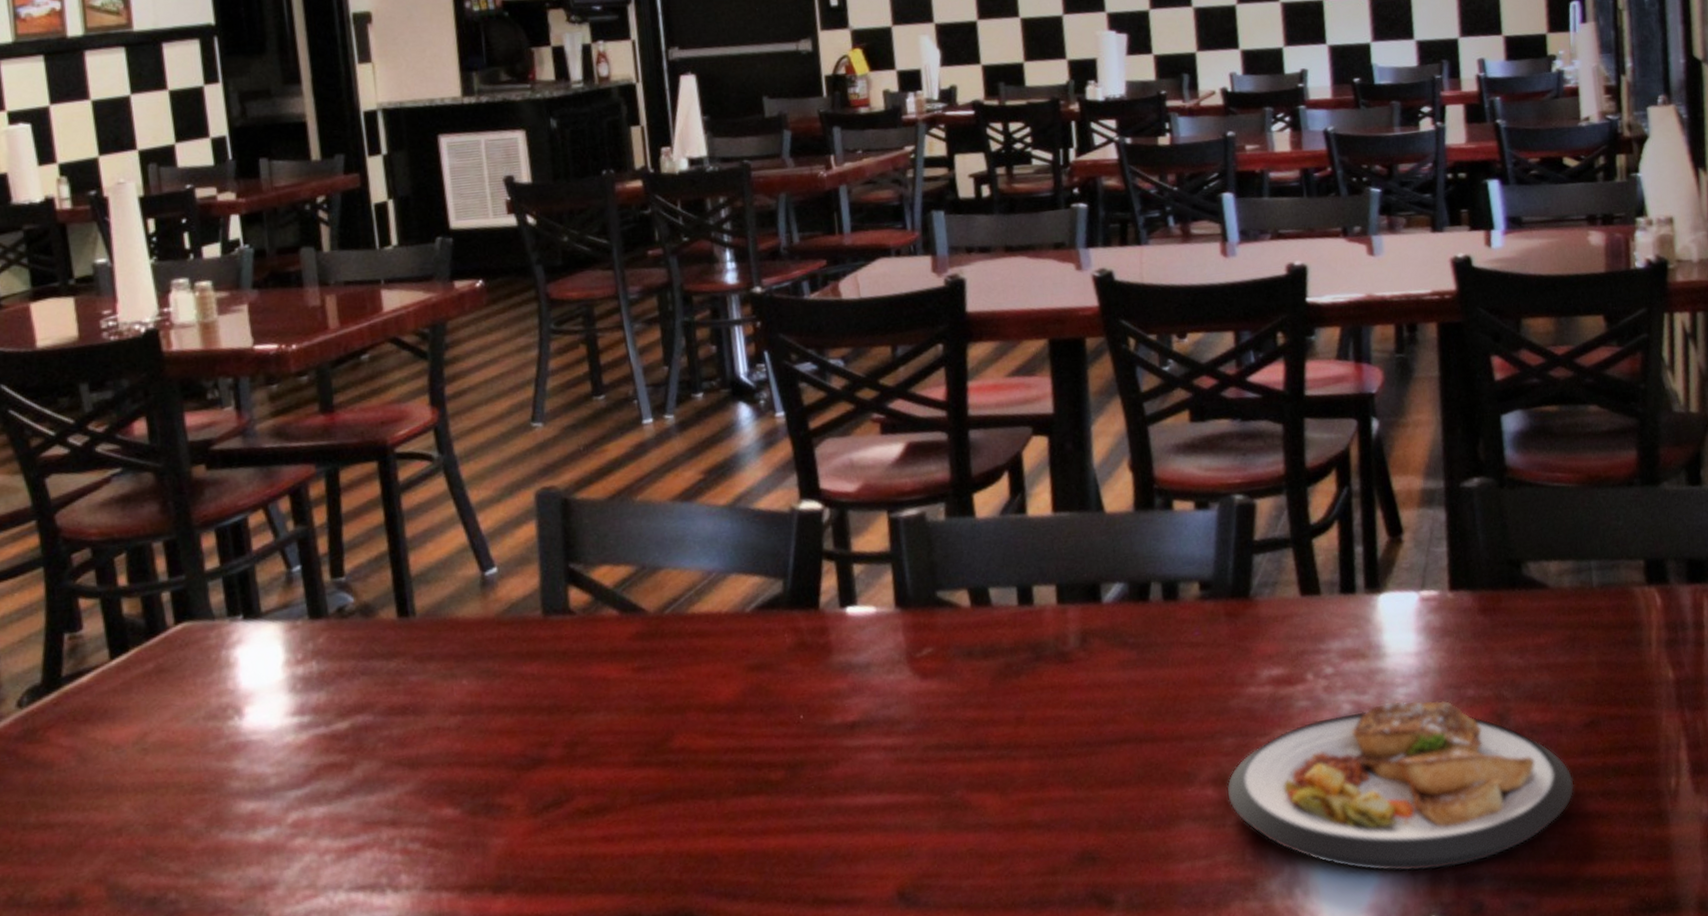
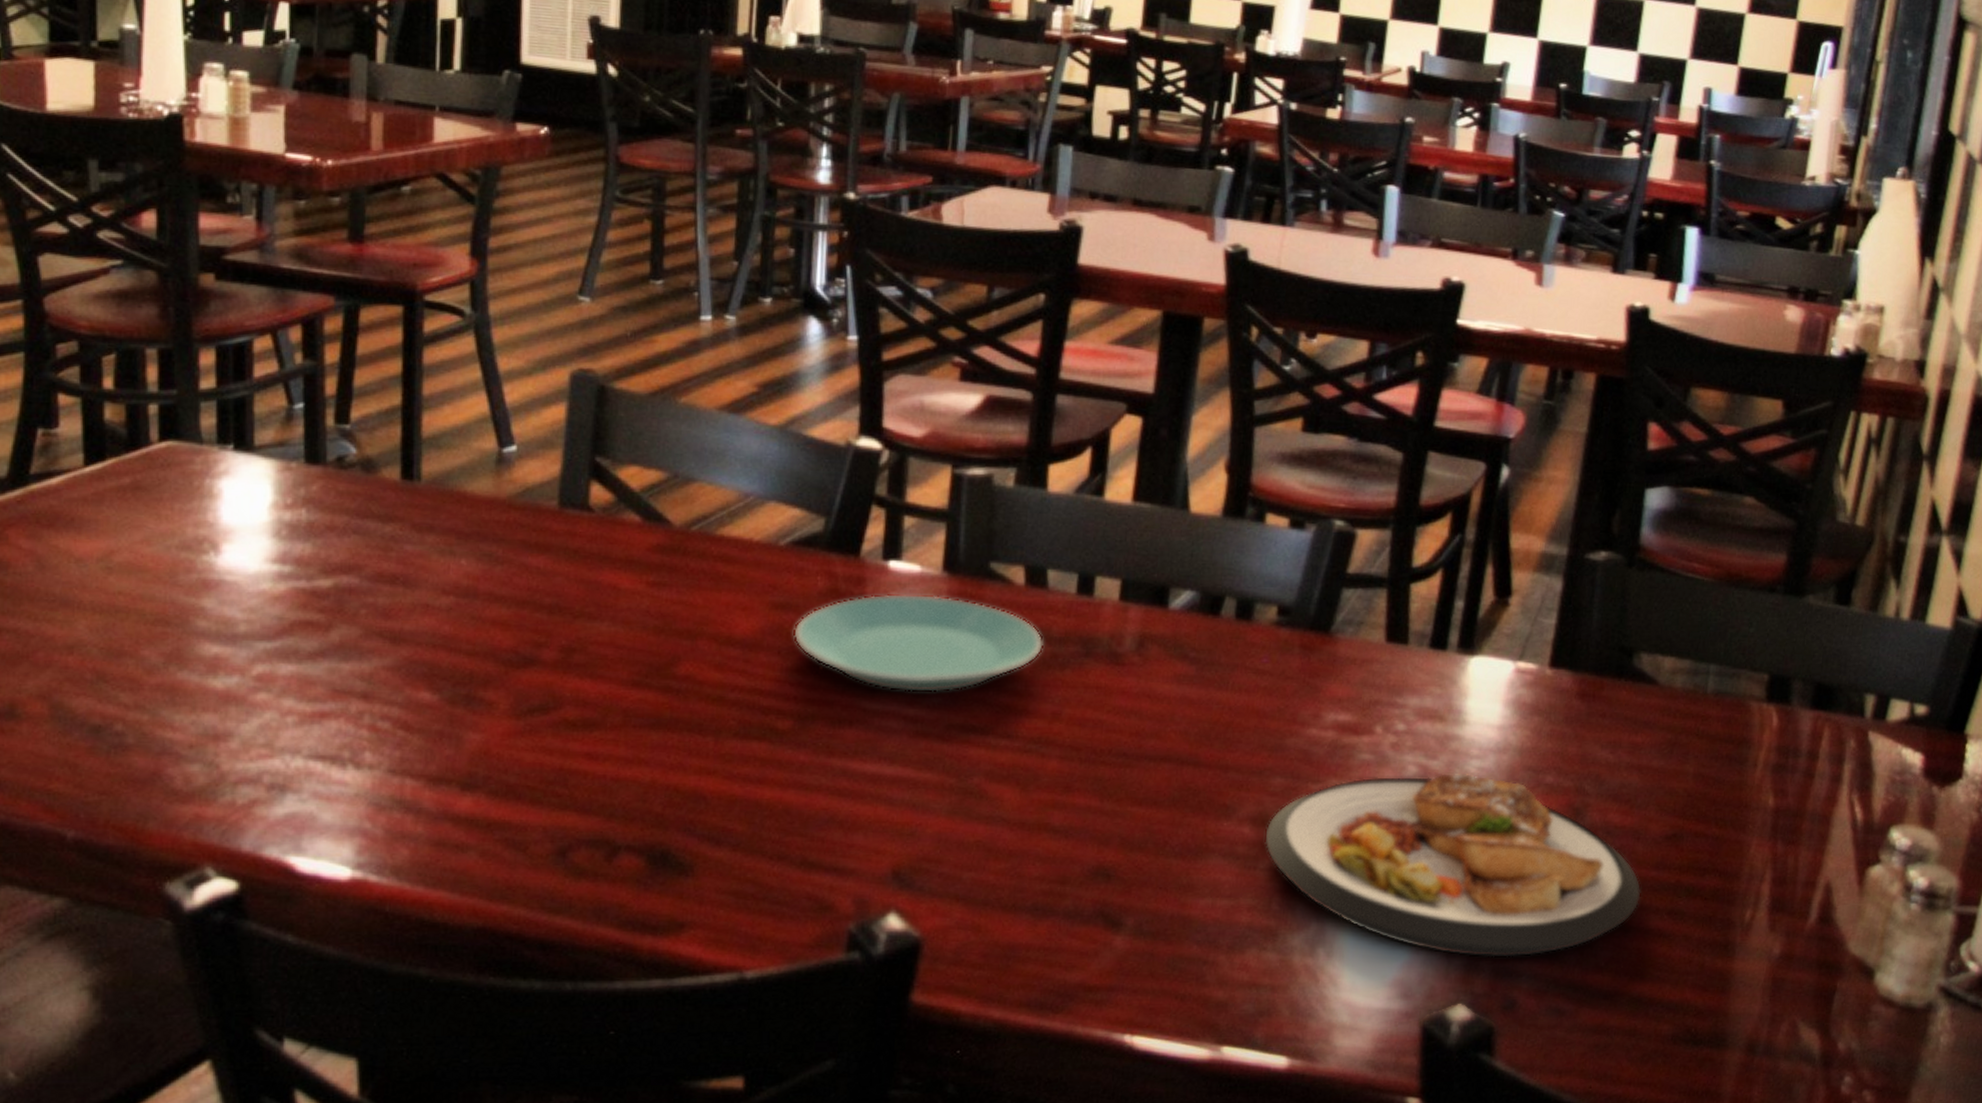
plate: none [770,629,997,726] -> present [792,593,1044,693]

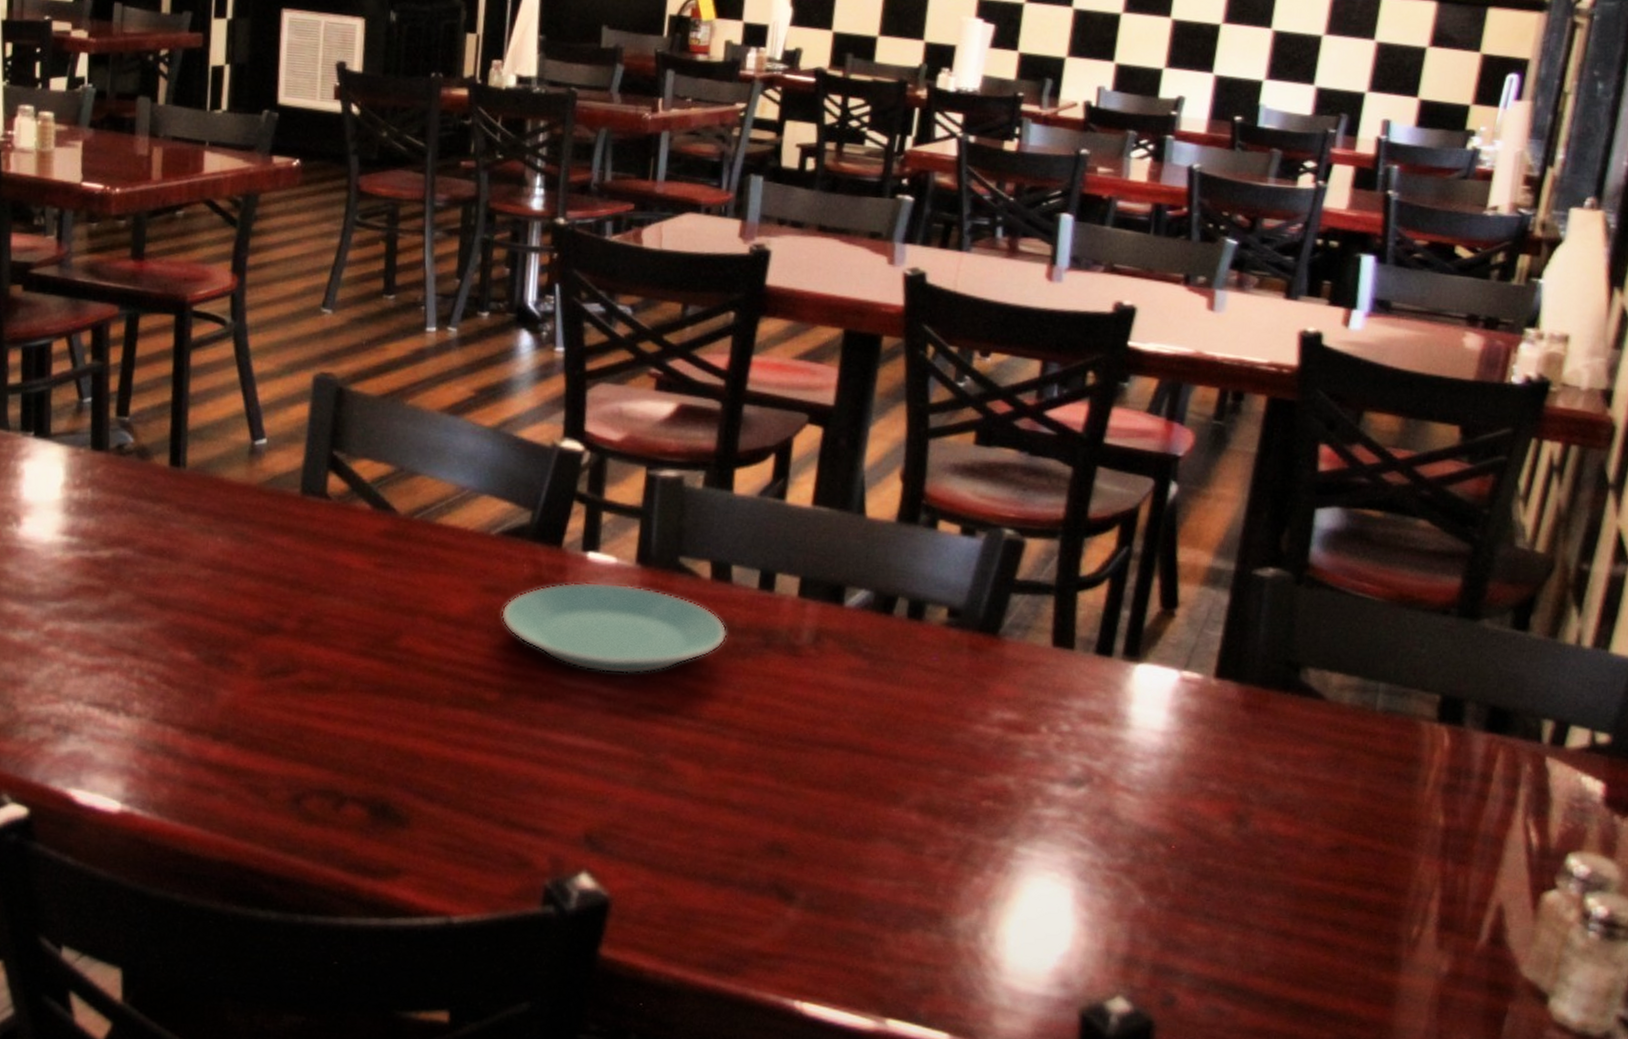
plate: present [1264,772,1642,958] -> none [931,774,1305,956]

